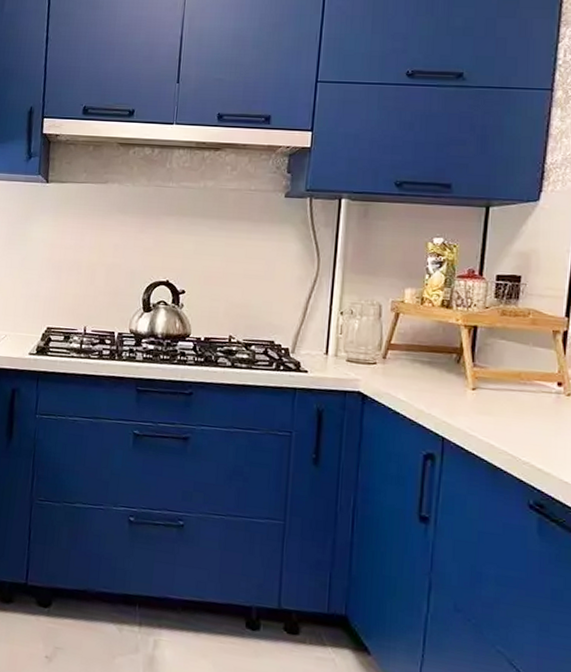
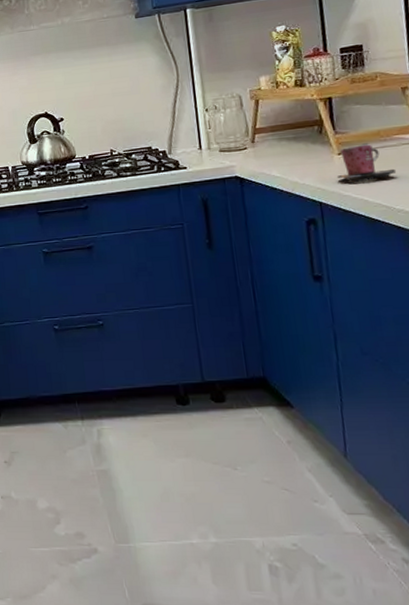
mug: none [466,382,530,425] -> present [336,143,397,183]

